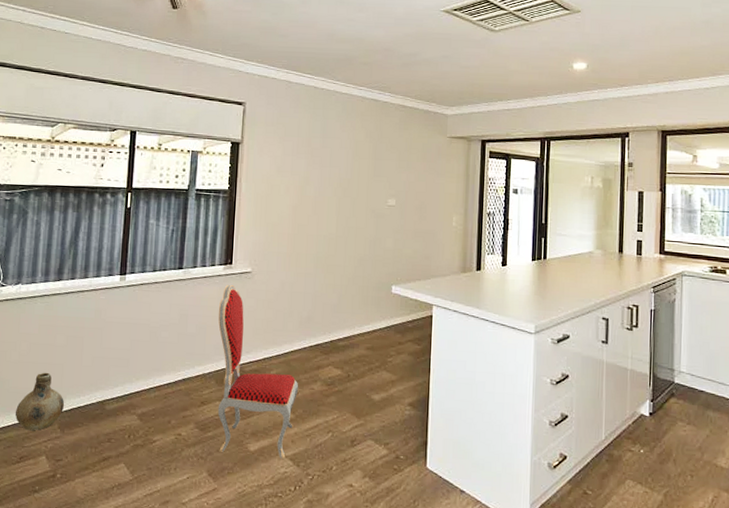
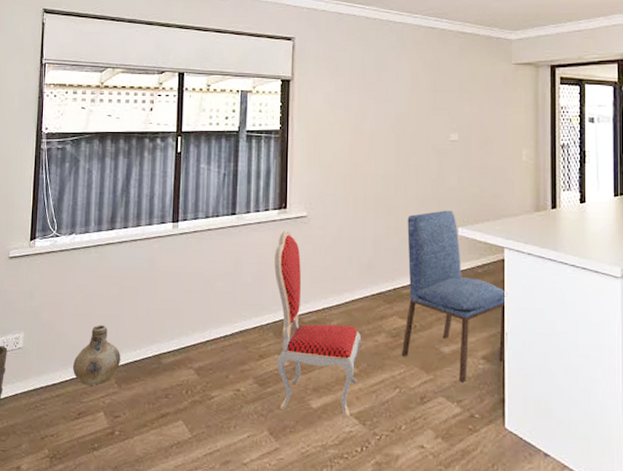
dining chair: none [336,269,434,427] -> present [402,210,507,383]

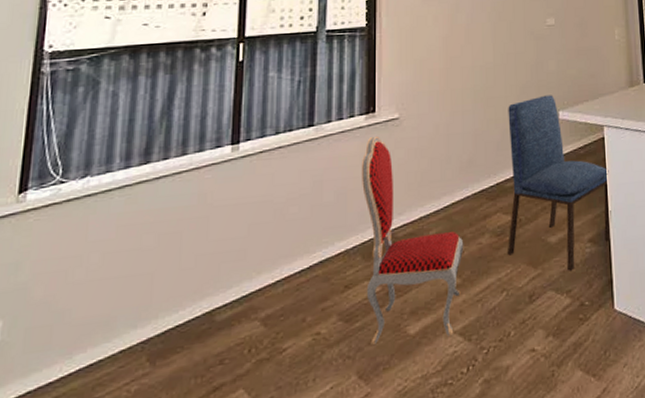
ceramic jug: present [72,325,121,386] -> none [80,288,156,375]

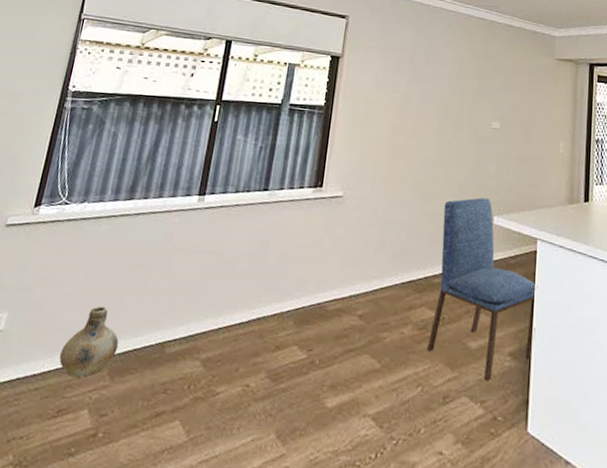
ceramic jug: none [80,288,156,375] -> present [59,306,119,378]
dining chair: present [361,137,464,344] -> none [292,210,387,420]

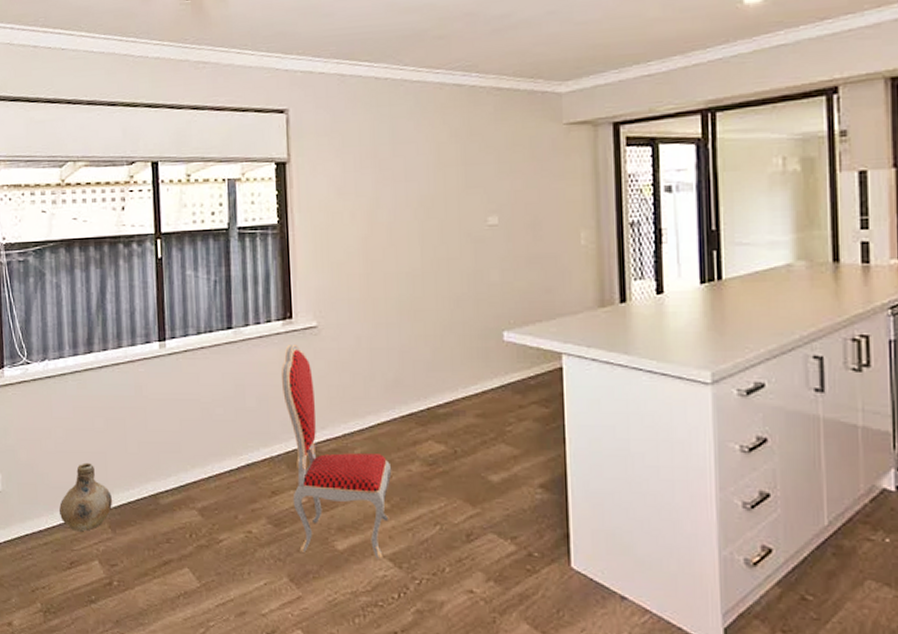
dining chair: none [292,210,387,420] -> present [280,345,392,561]
dining chair: present [427,197,538,381] -> none [439,311,570,516]

